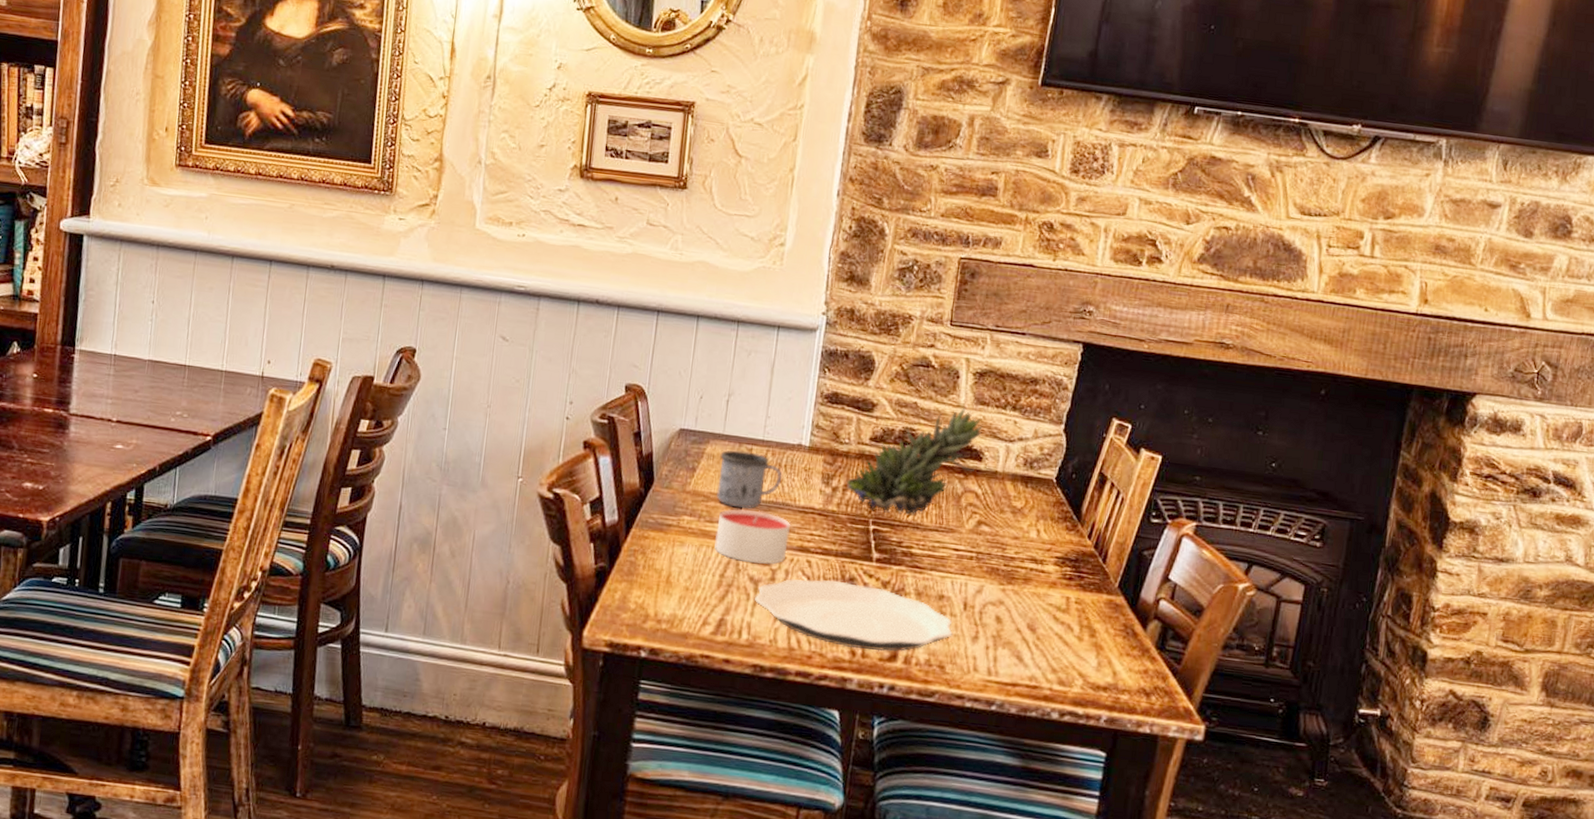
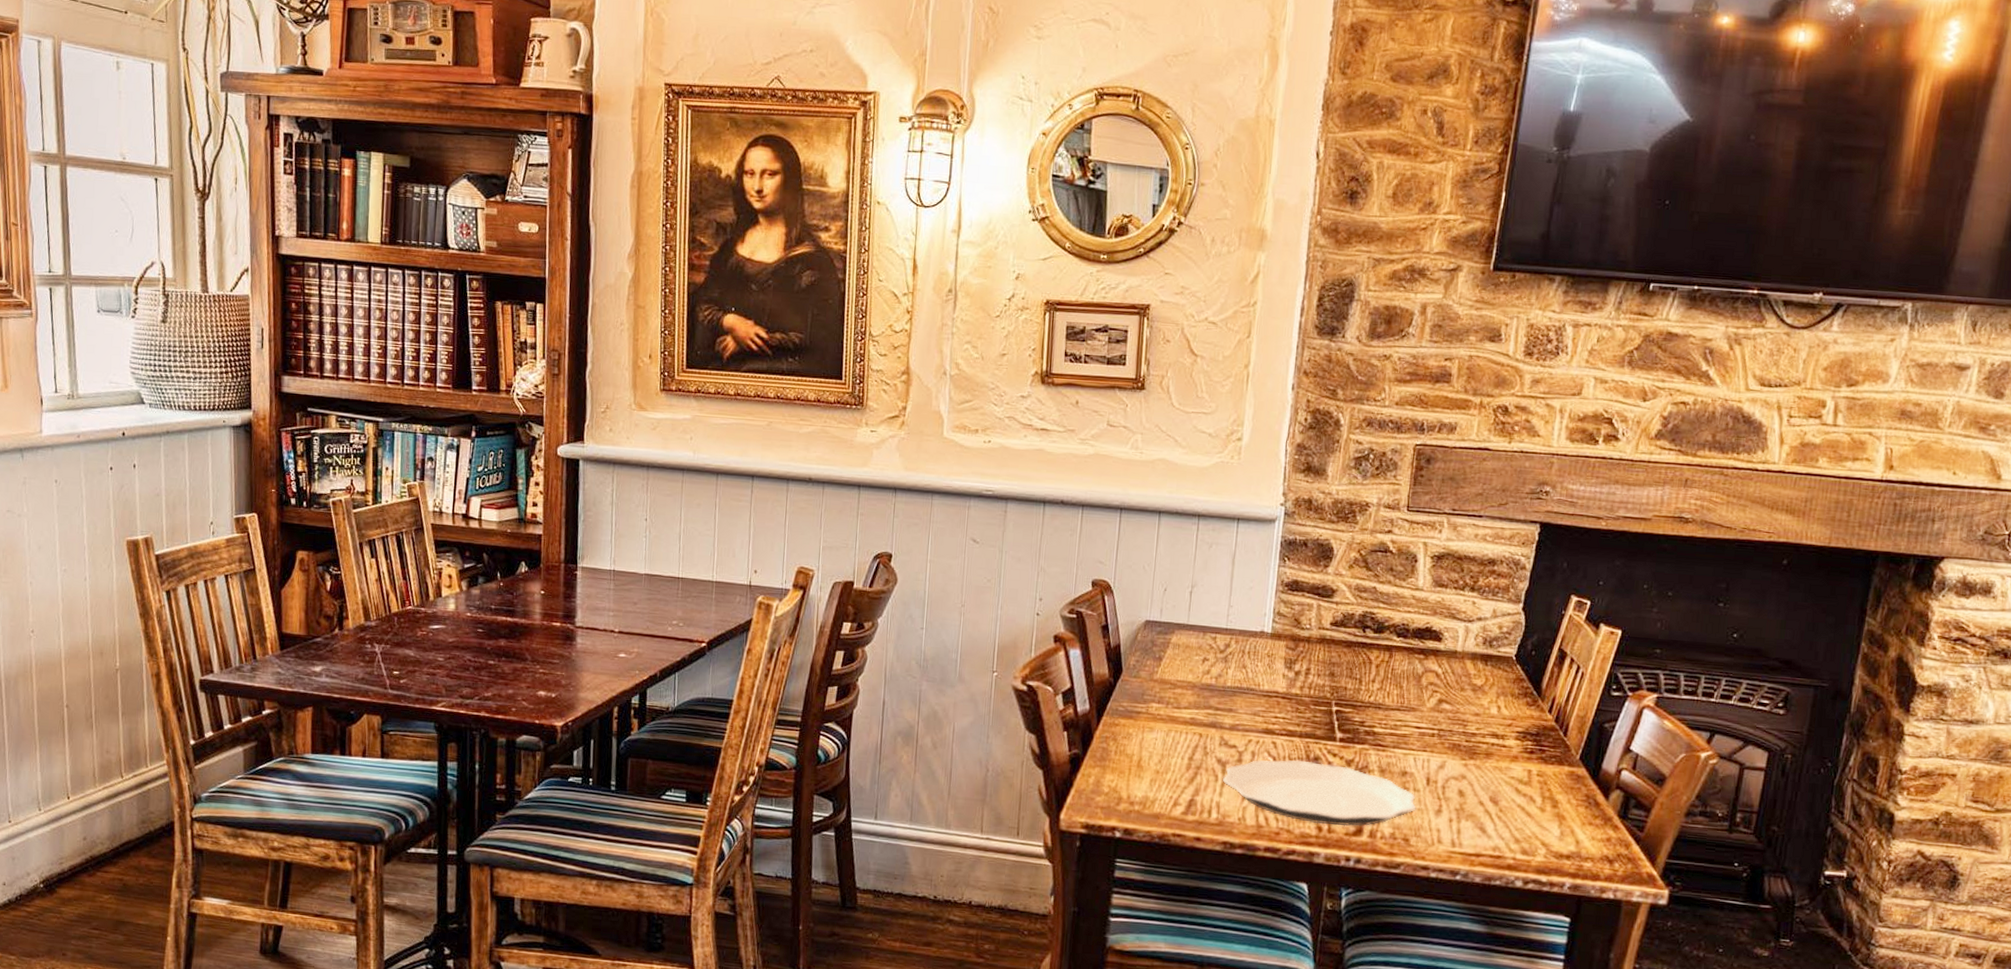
candle: present [714,508,791,565] -> none [1182,695,1256,747]
mug: present [717,450,782,509] -> none [1183,639,1246,695]
succulent plant: present [846,406,983,514] -> none [1308,589,1442,695]

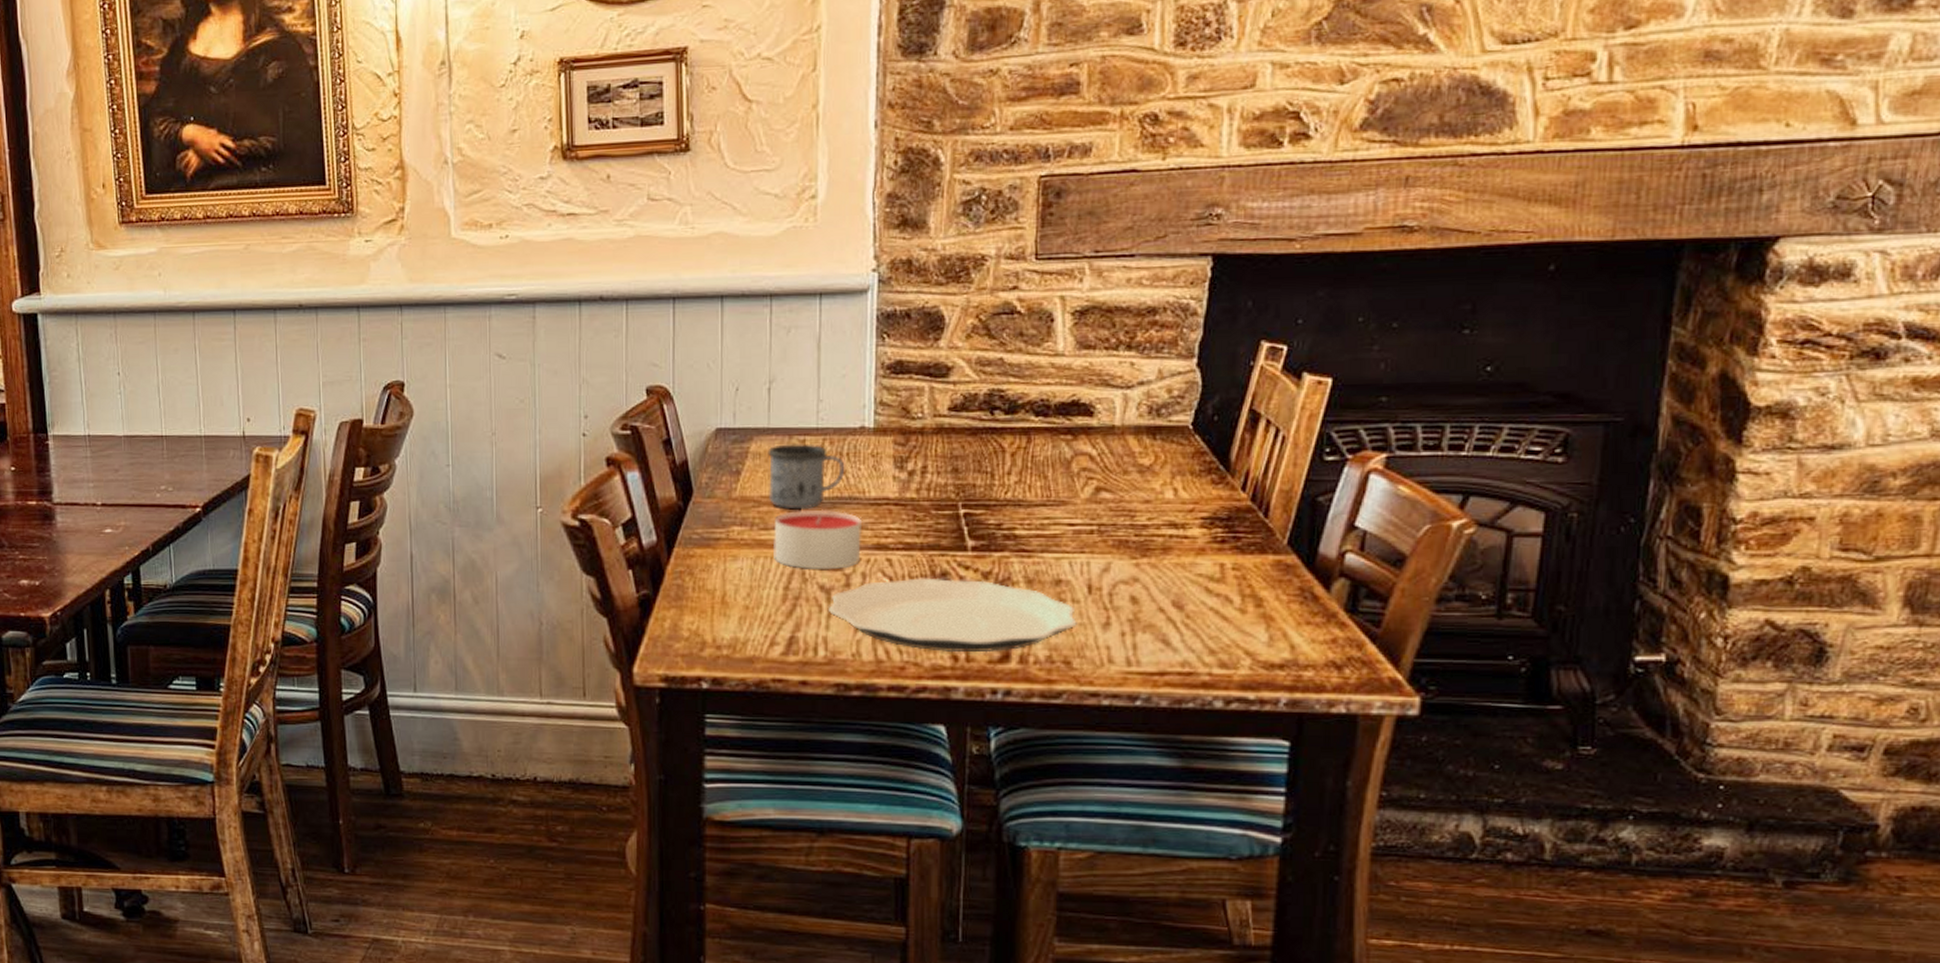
candle: none [1182,695,1256,747] -> present [774,509,863,569]
mug: none [1183,639,1246,695] -> present [768,443,845,510]

